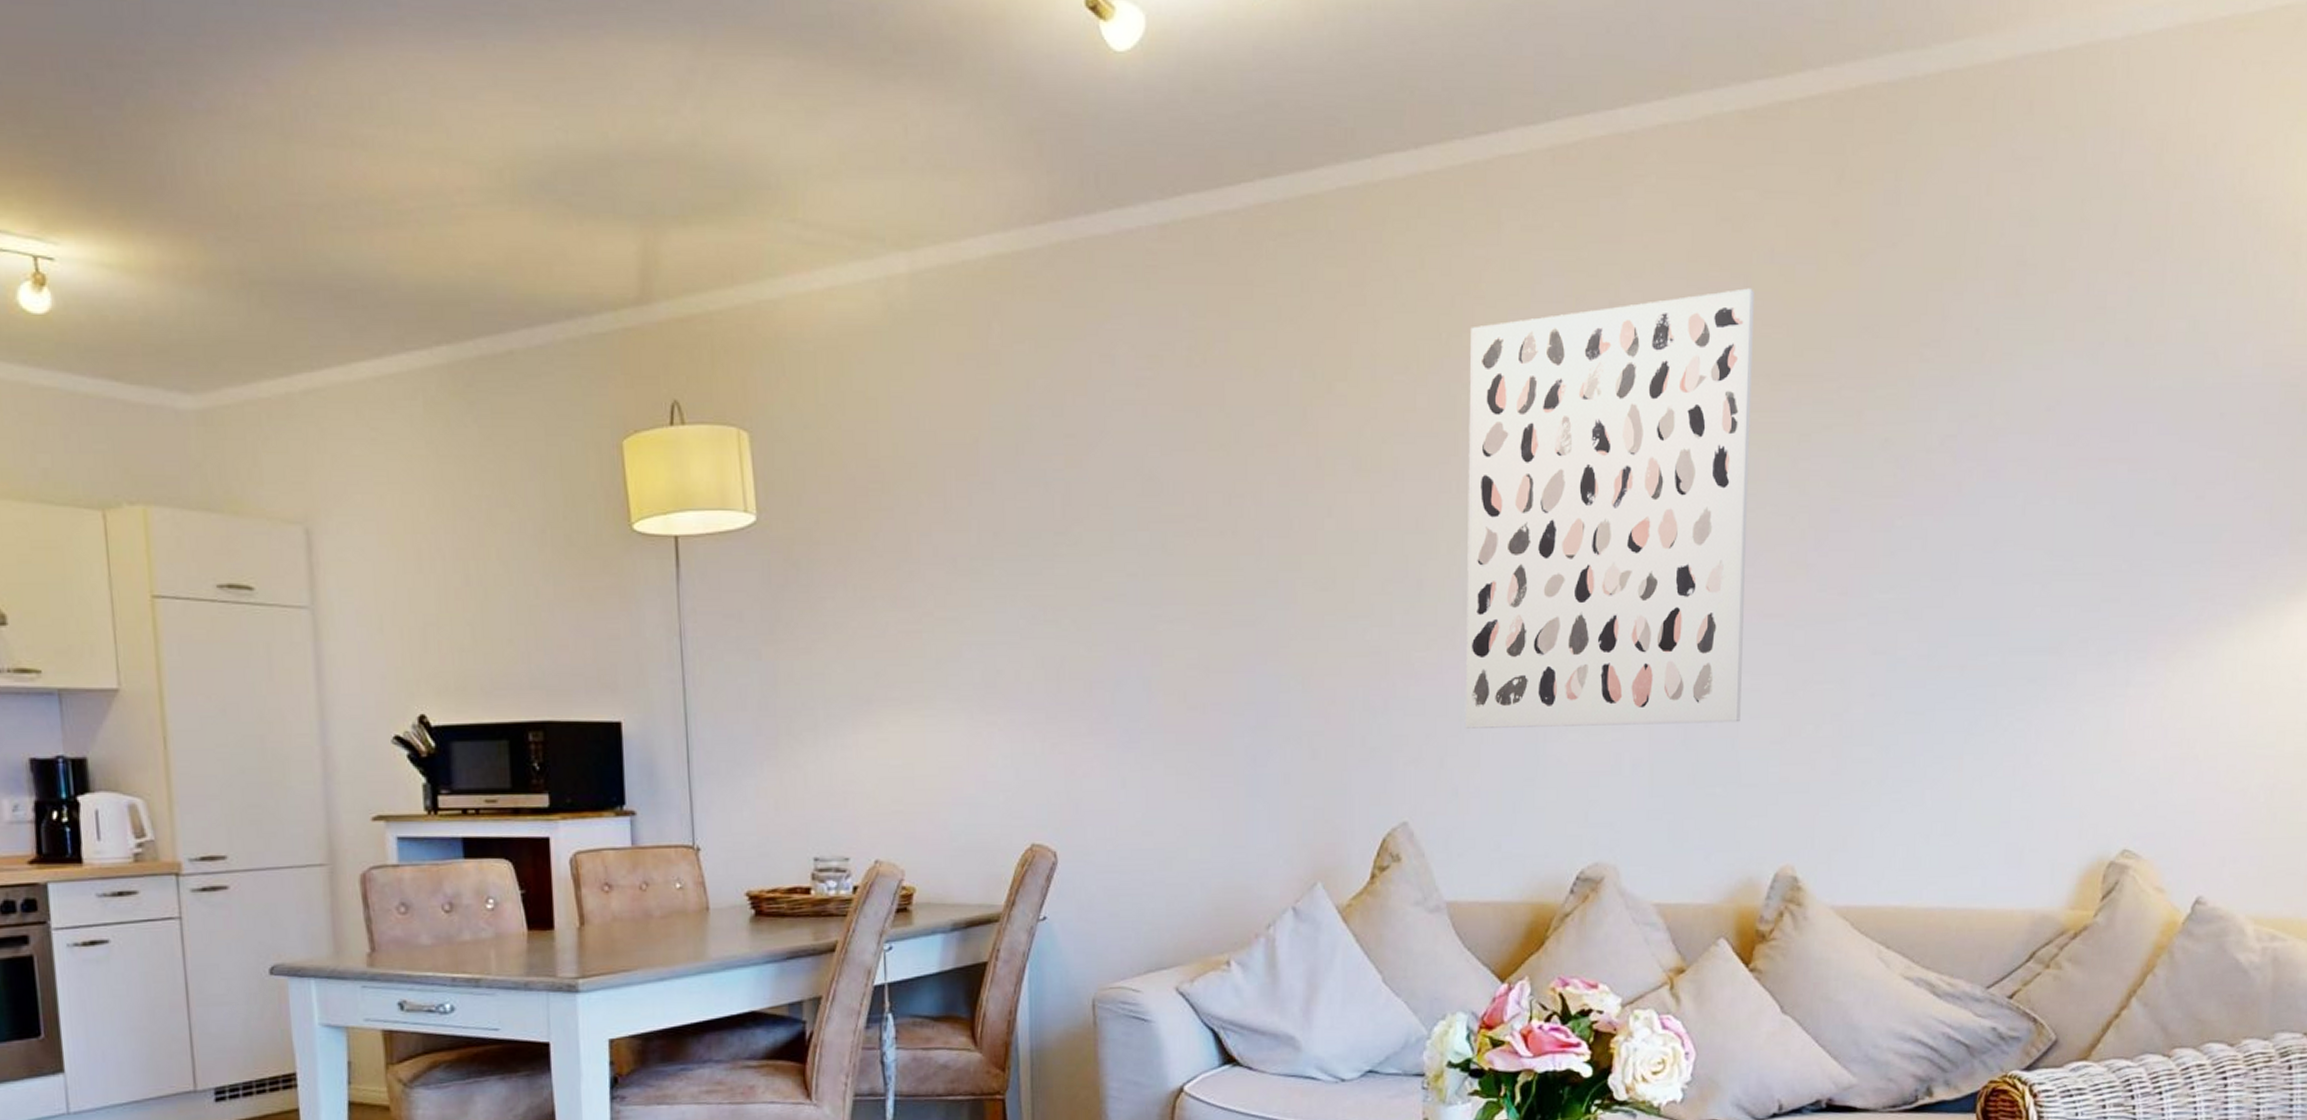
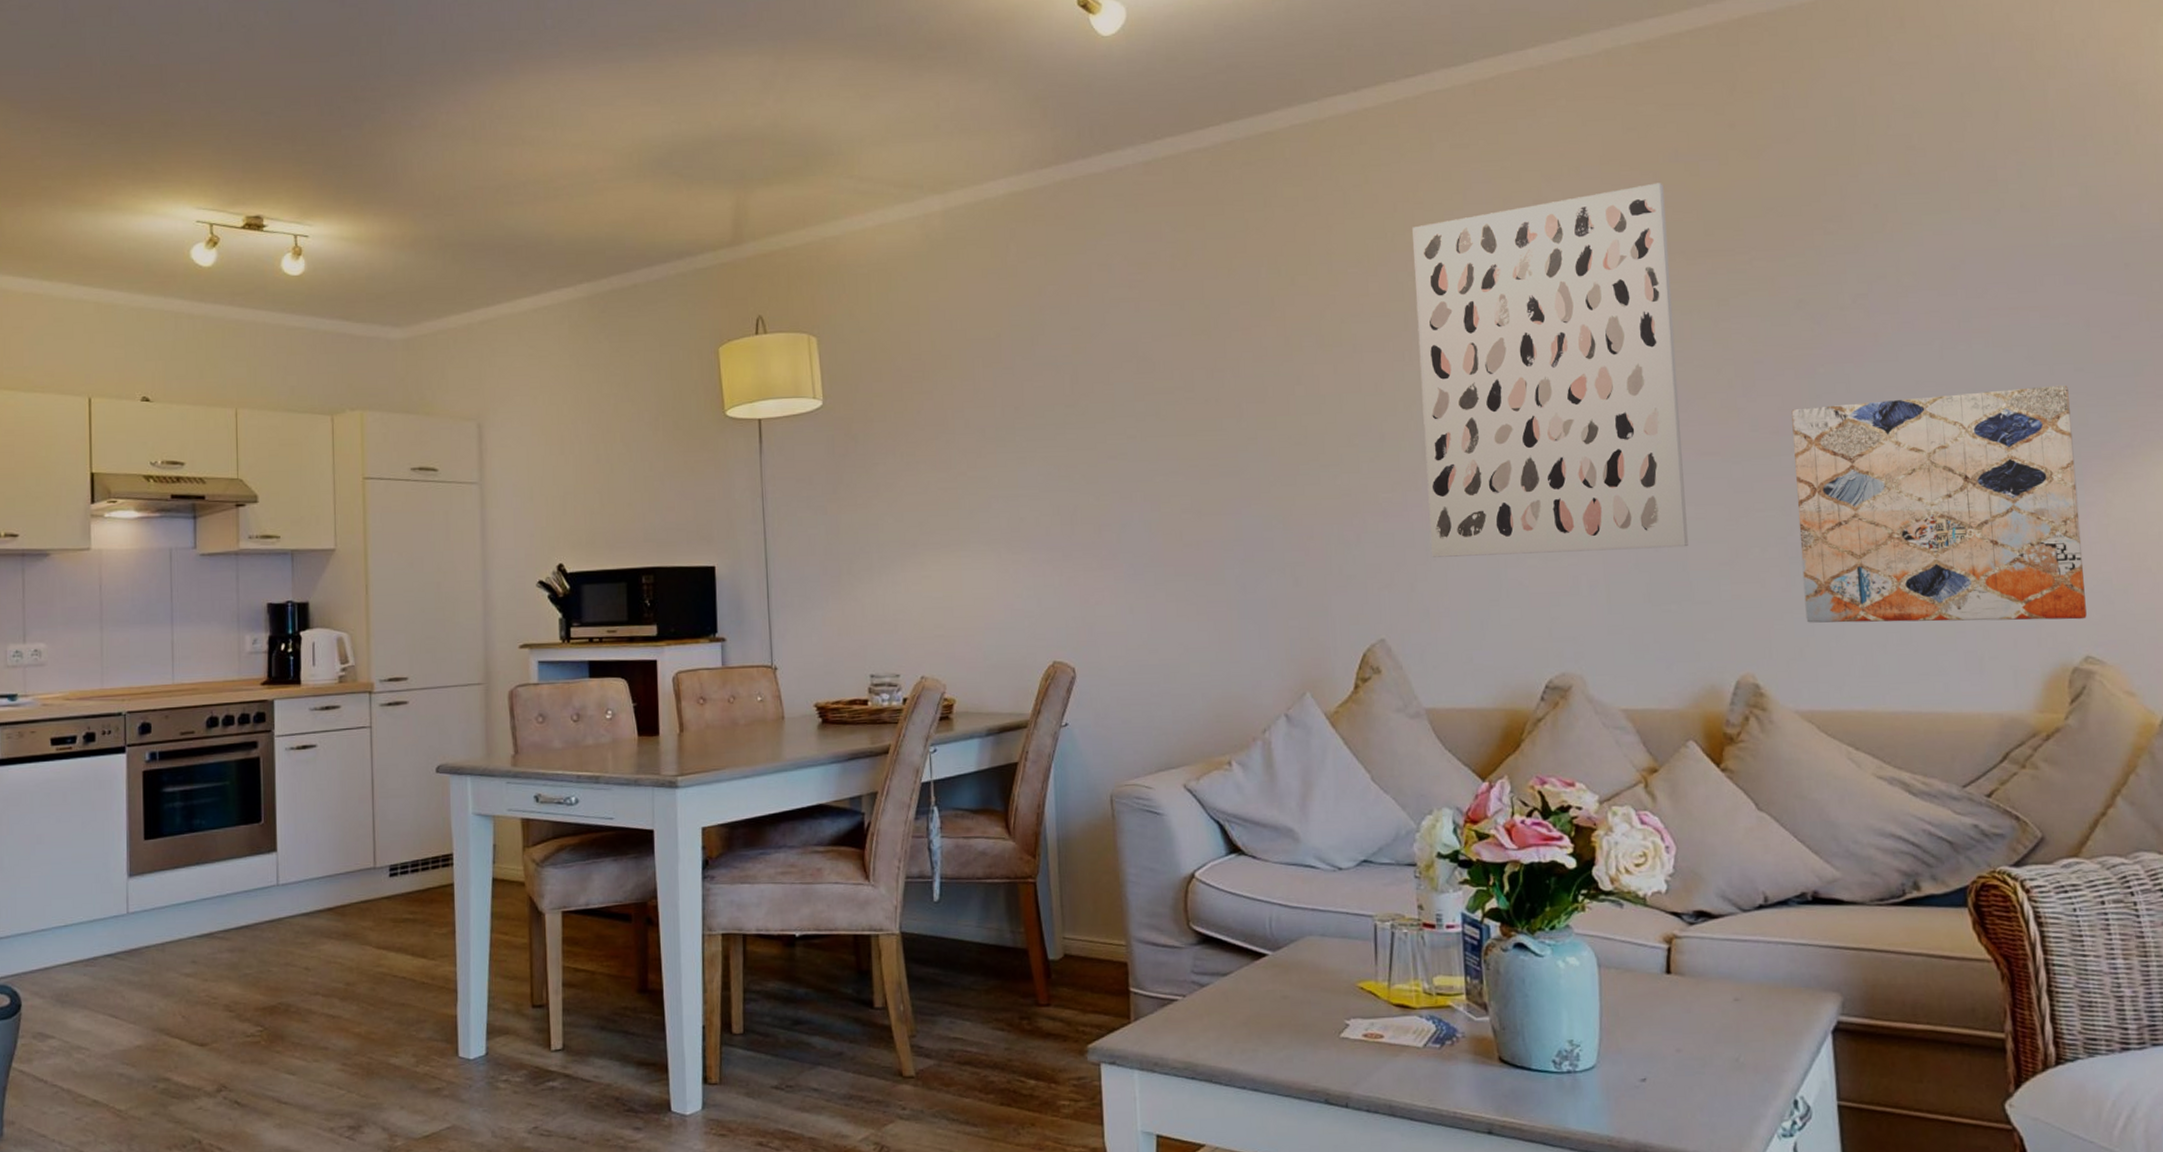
wall art: none [1853,550,2145,811] -> present [1791,385,2087,623]

